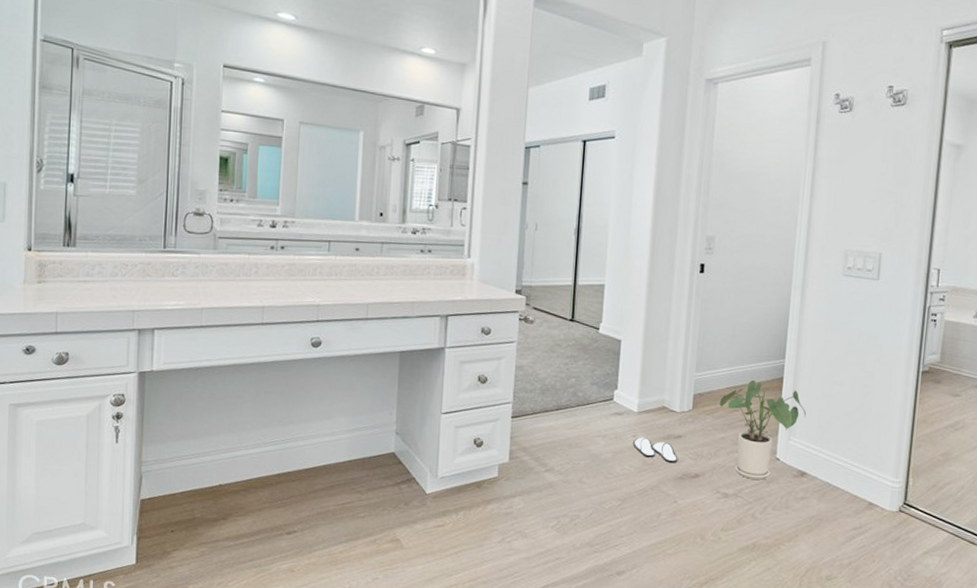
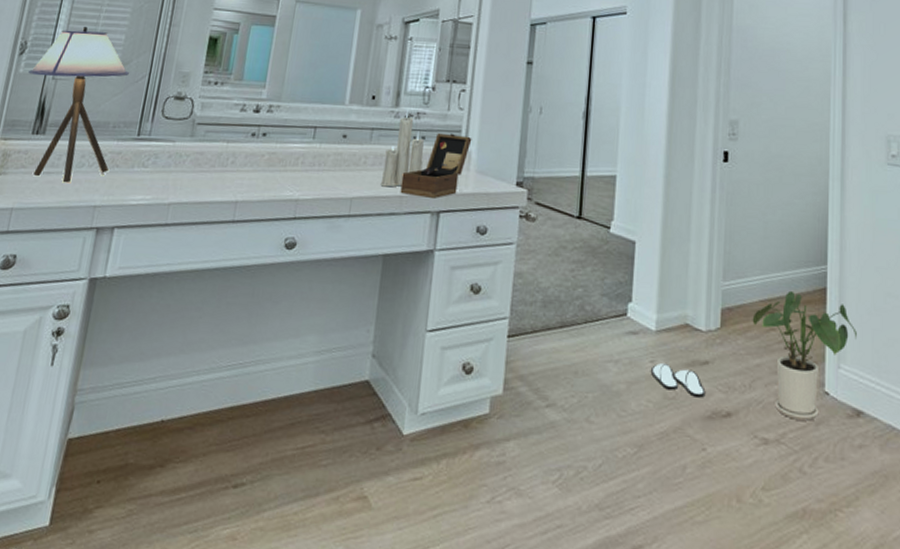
table lamp: none [49,146,147,291] -> present [28,27,129,183]
candle: none [393,225,431,294] -> present [380,109,424,187]
wooden box: none [411,246,474,305] -> present [400,132,472,200]

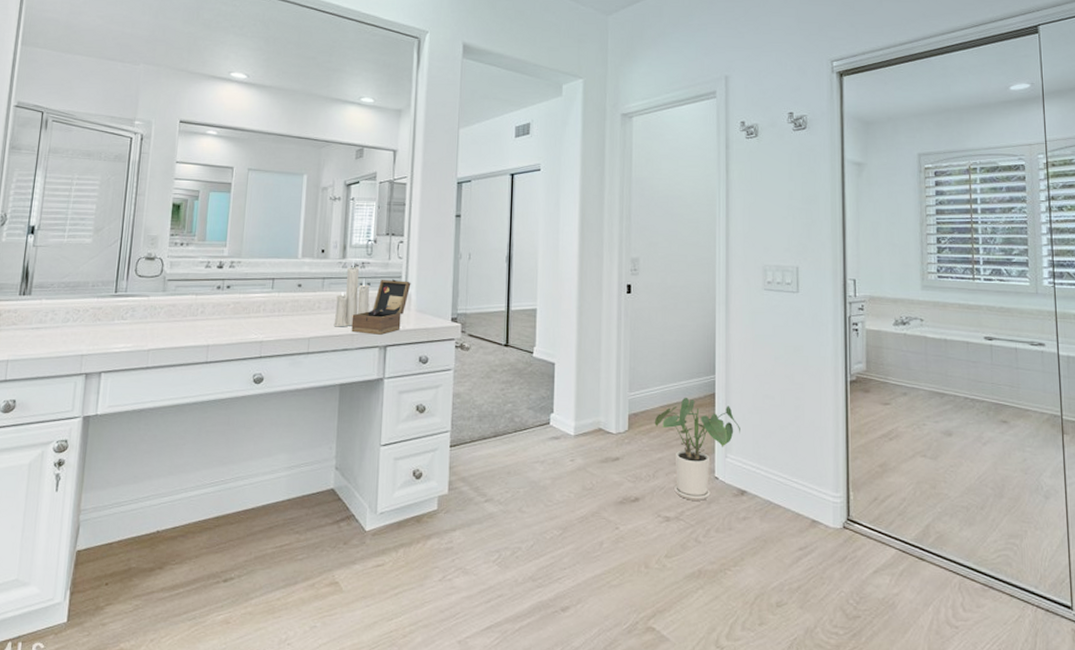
table lamp: present [28,27,129,183] -> none [11,199,103,337]
slippers: present [651,362,706,398] -> none [572,460,617,487]

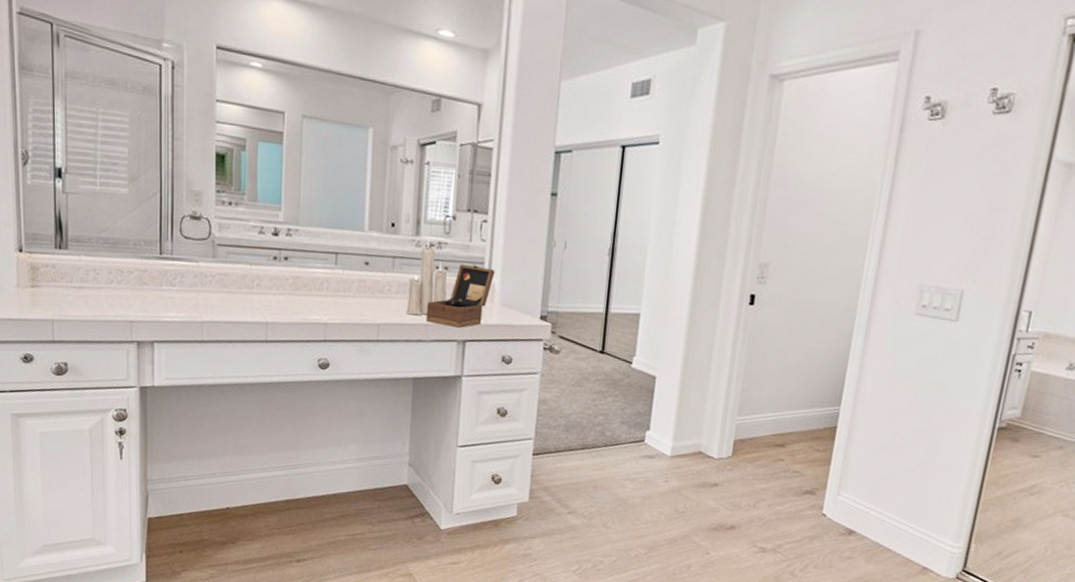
house plant: present [654,397,740,501] -> none [762,427,860,536]

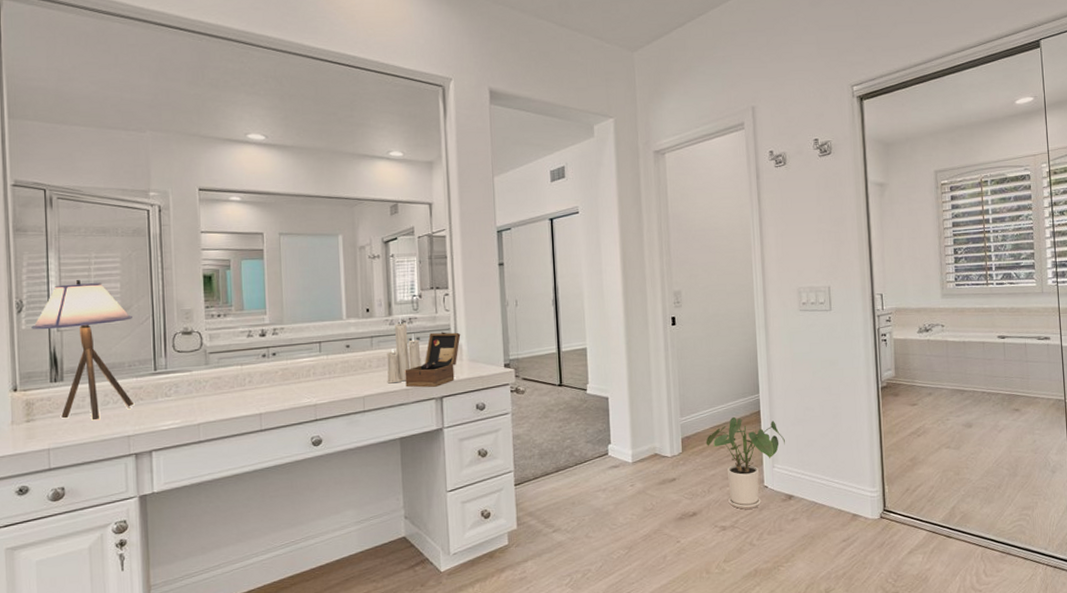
table lamp: none [37,137,139,298] -> present [31,280,134,421]
house plant: none [762,427,860,536] -> present [705,416,785,510]

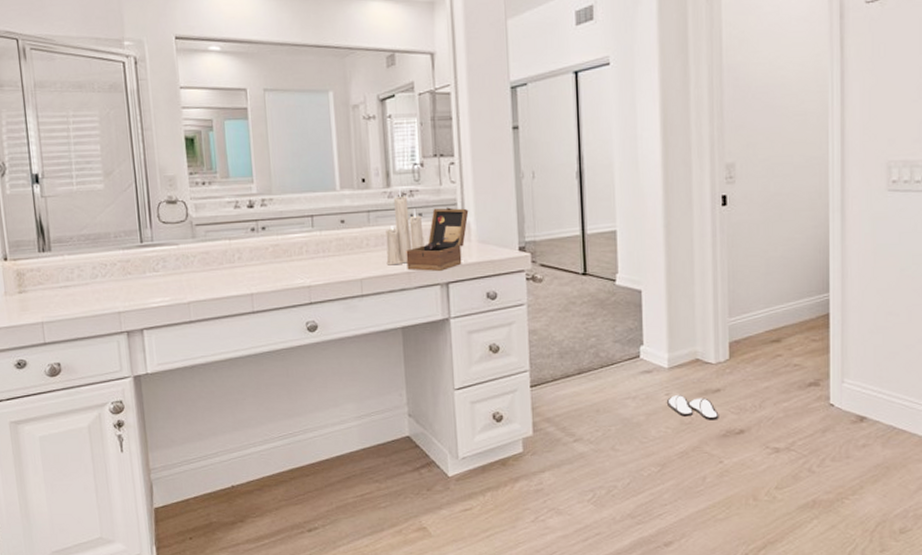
table lamp: present [31,280,134,421] -> none [16,141,122,294]
slippers: none [632,484,676,506] -> present [667,394,719,420]
house plant: present [705,416,785,510] -> none [759,319,859,430]

